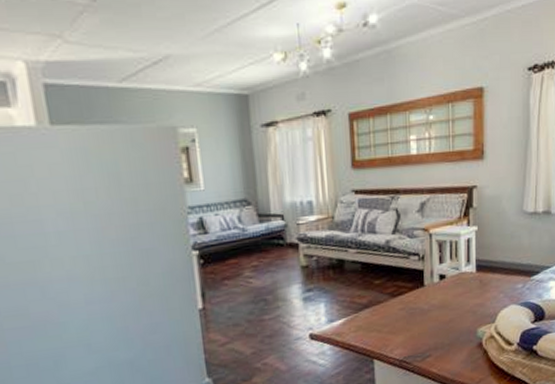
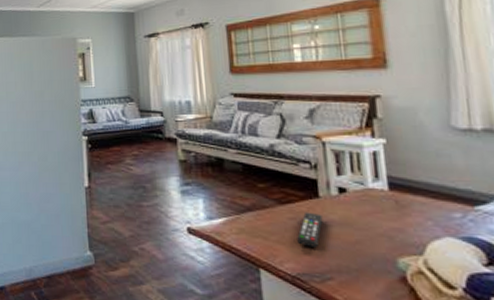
remote control: none [405,300,426,332] -> present [297,212,323,247]

